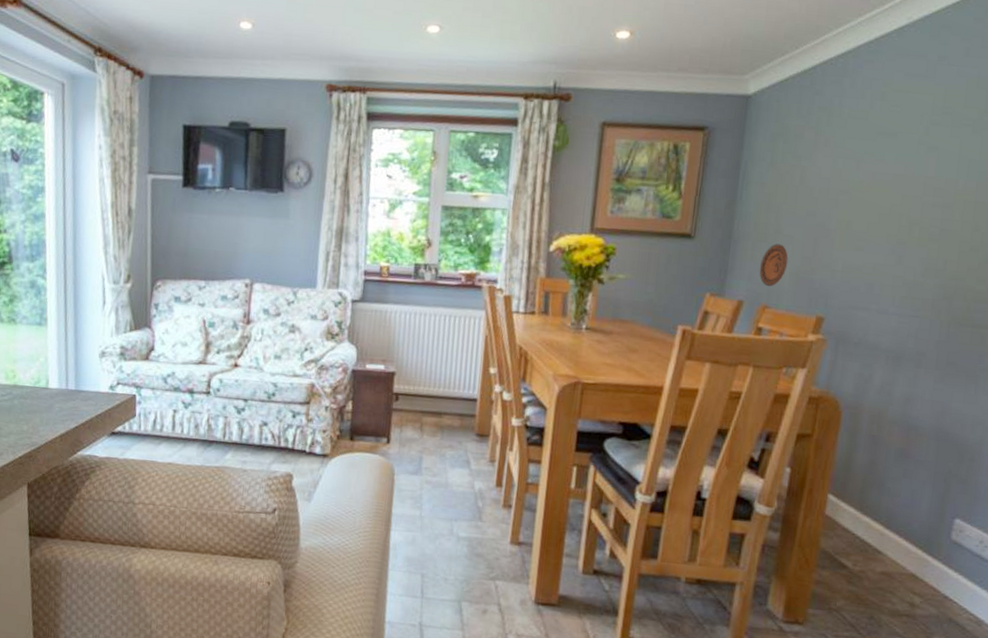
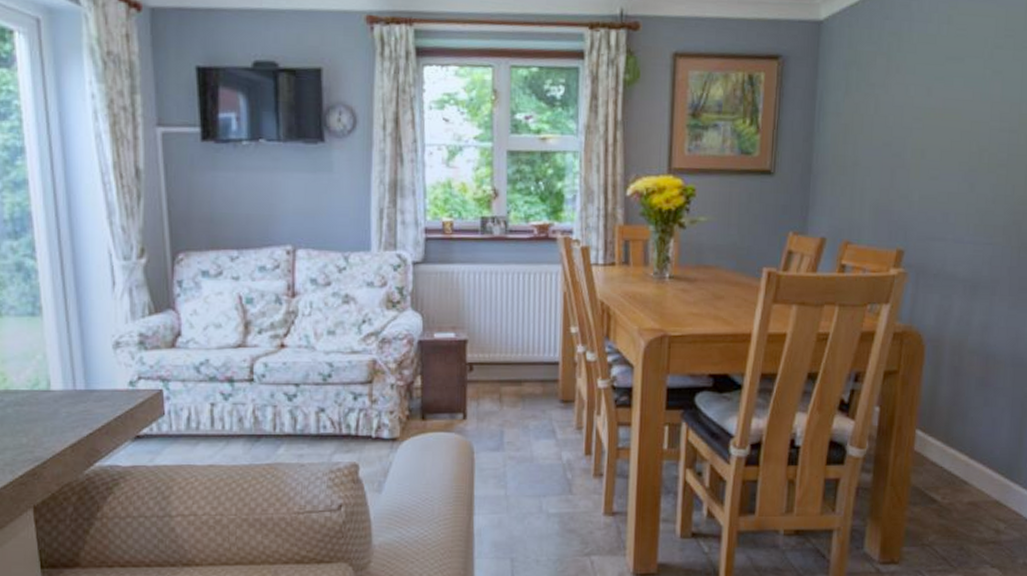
decorative plate: present [759,244,789,287] -> none [839,176,867,222]

